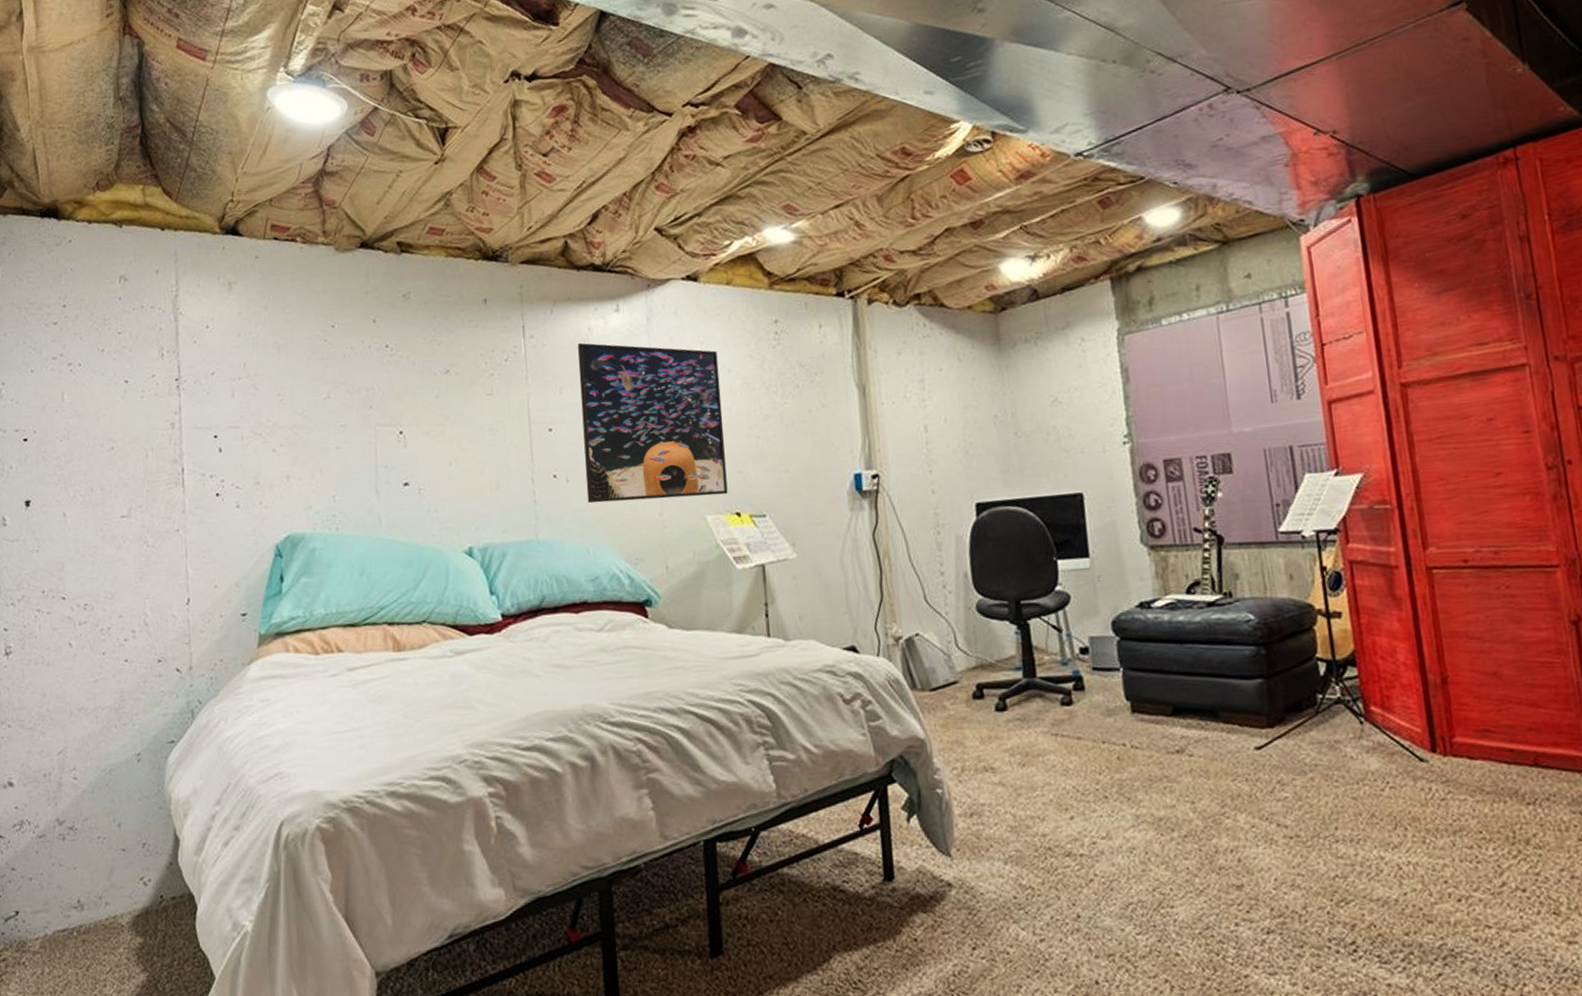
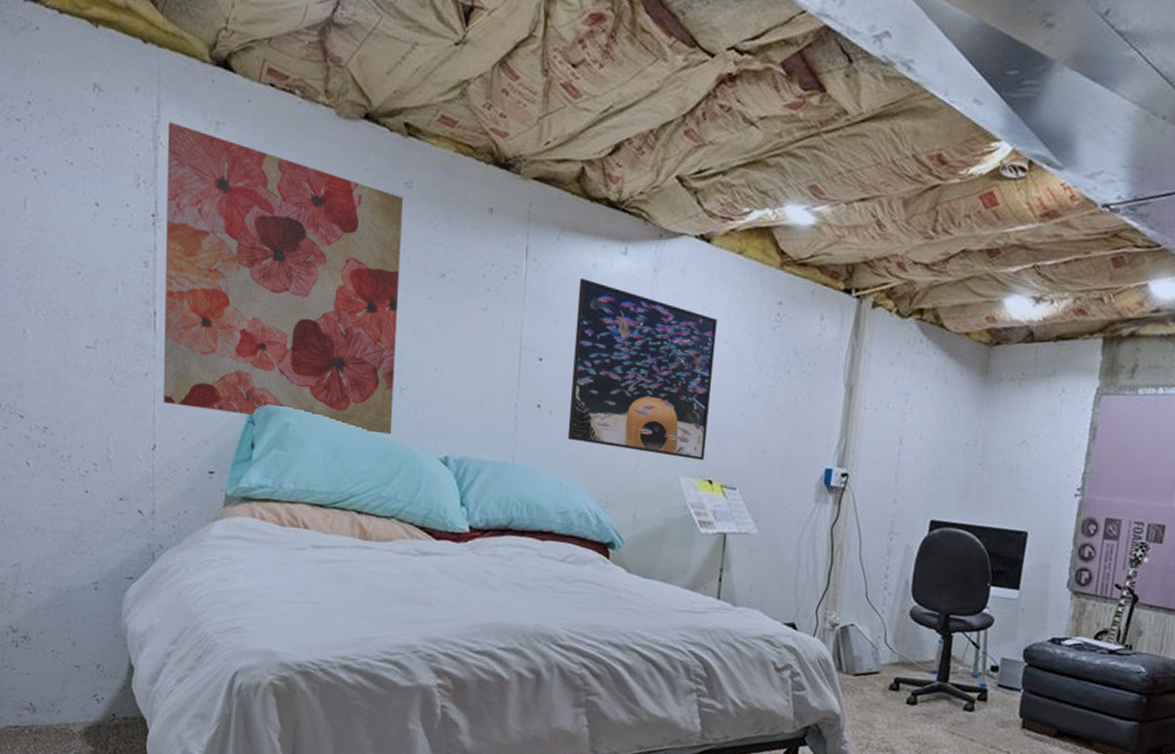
wall art: none [186,292,415,555] -> present [163,121,404,435]

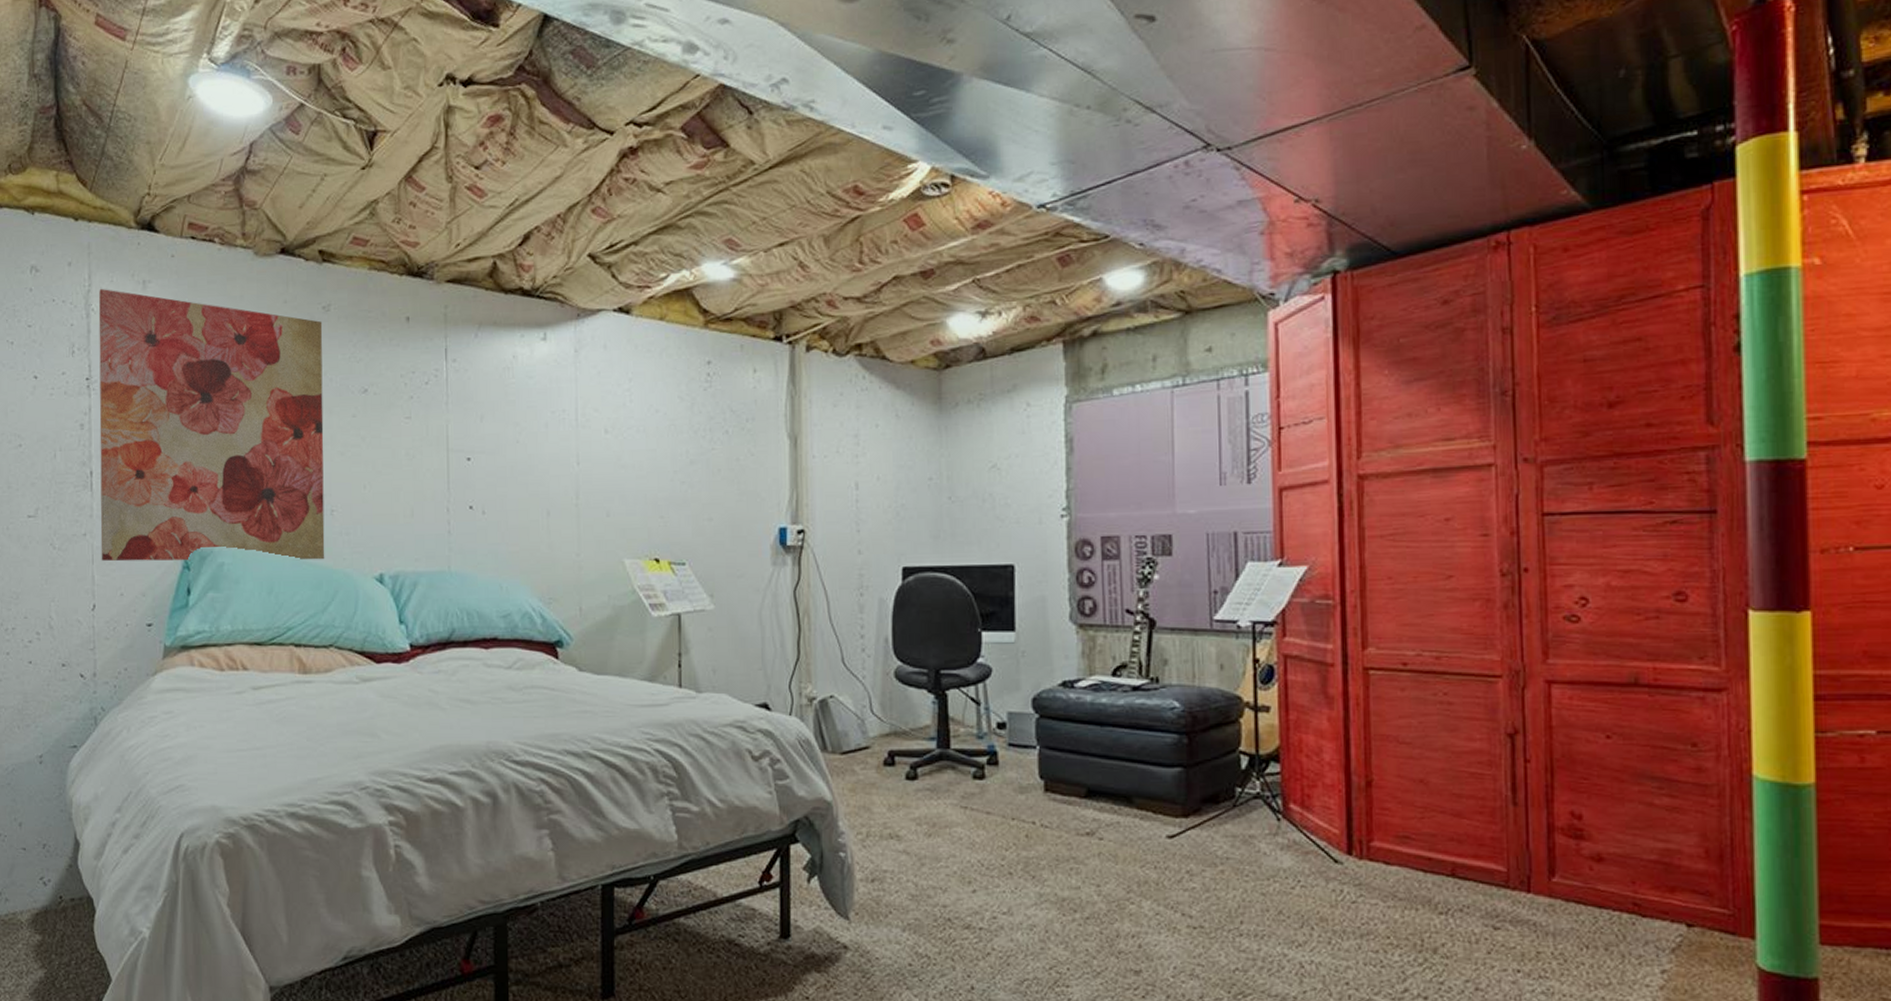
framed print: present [567,277,718,460] -> none [501,370,648,539]

